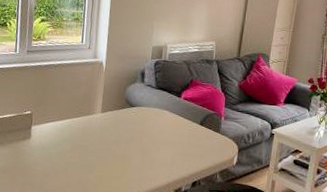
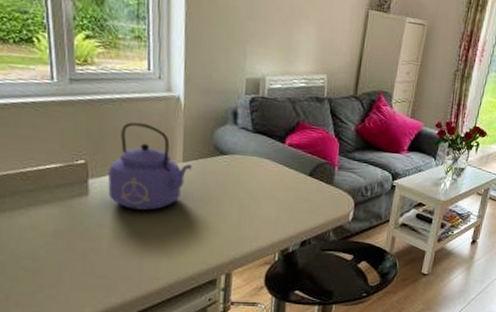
kettle: none [45,82,108,152] -> present [108,122,192,211]

